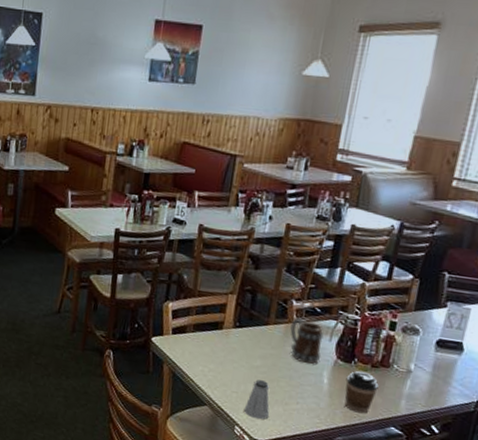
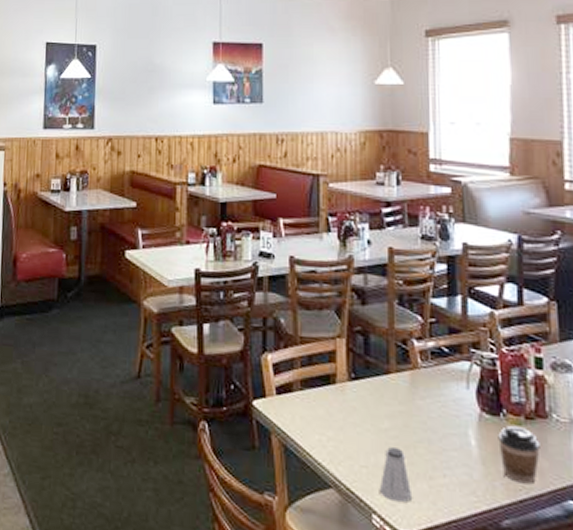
mug: present [290,318,324,364] -> none [417,362,461,422]

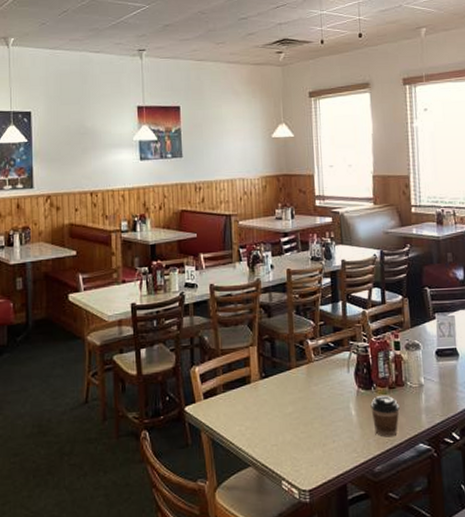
saltshaker: present [379,447,413,502] -> none [286,426,312,467]

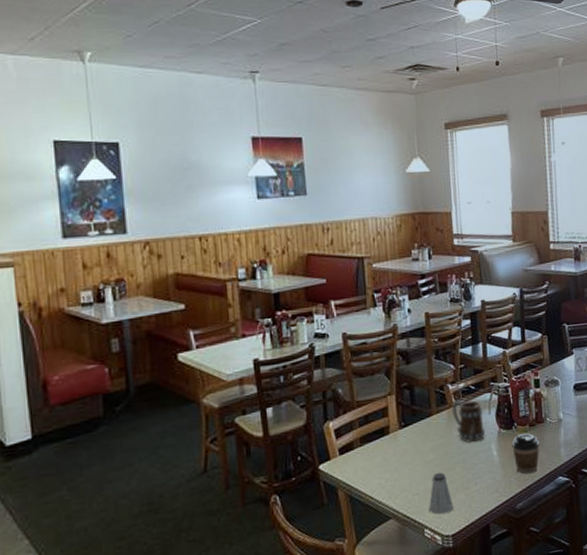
saltshaker: none [286,426,312,467] -> present [428,472,454,514]
mug: none [311,357,344,400] -> present [452,400,486,443]

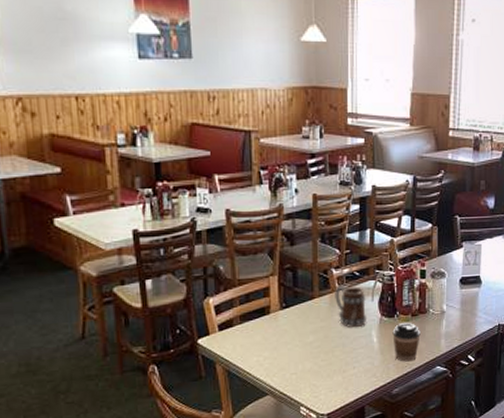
saltshaker: present [428,472,454,514] -> none [305,355,331,394]

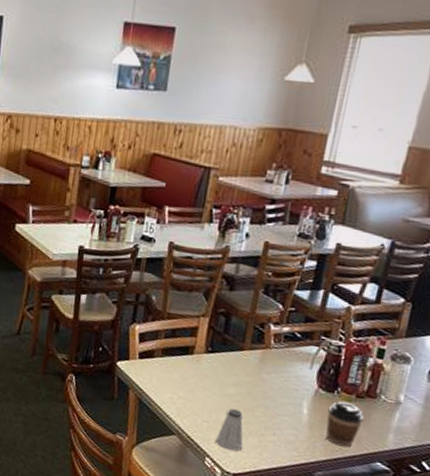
saltshaker: none [305,355,331,394] -> present [215,408,244,451]
mug: present [335,286,367,328] -> none [267,344,304,393]

